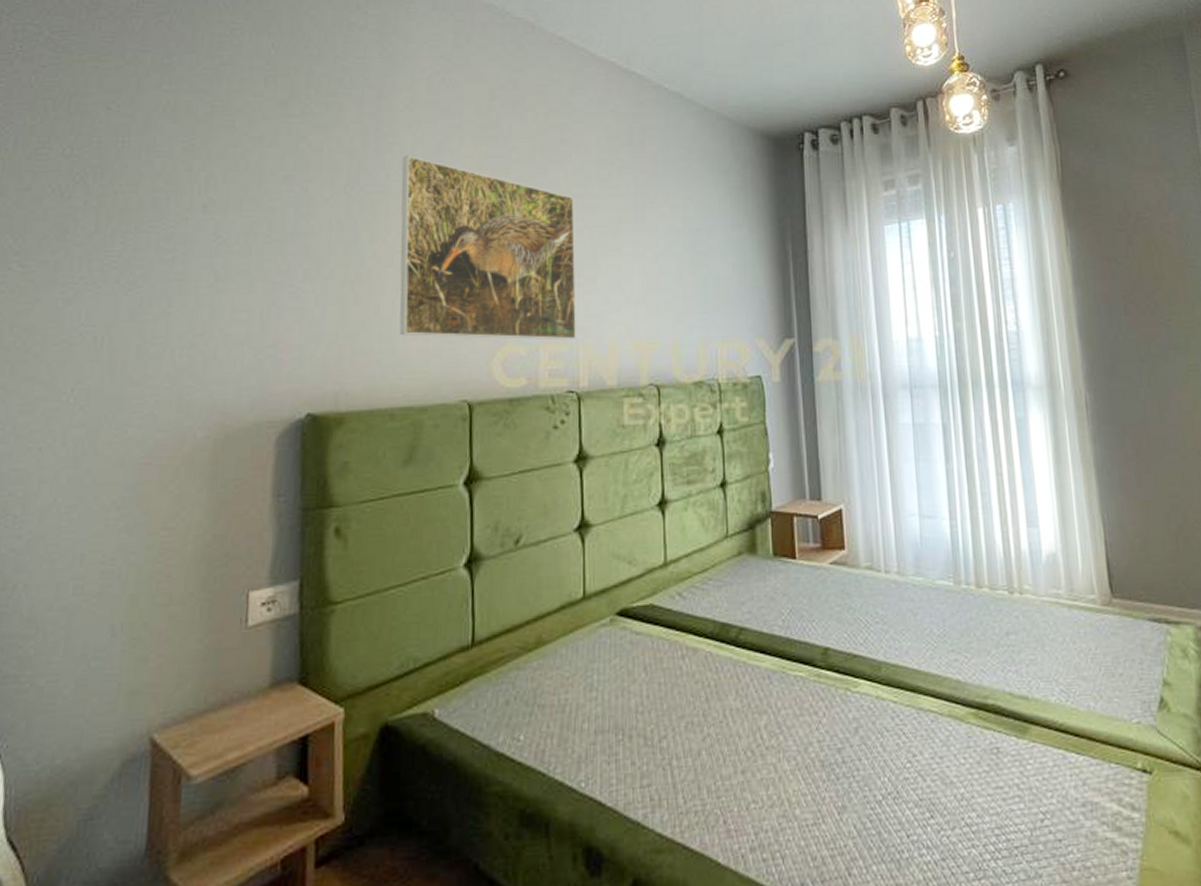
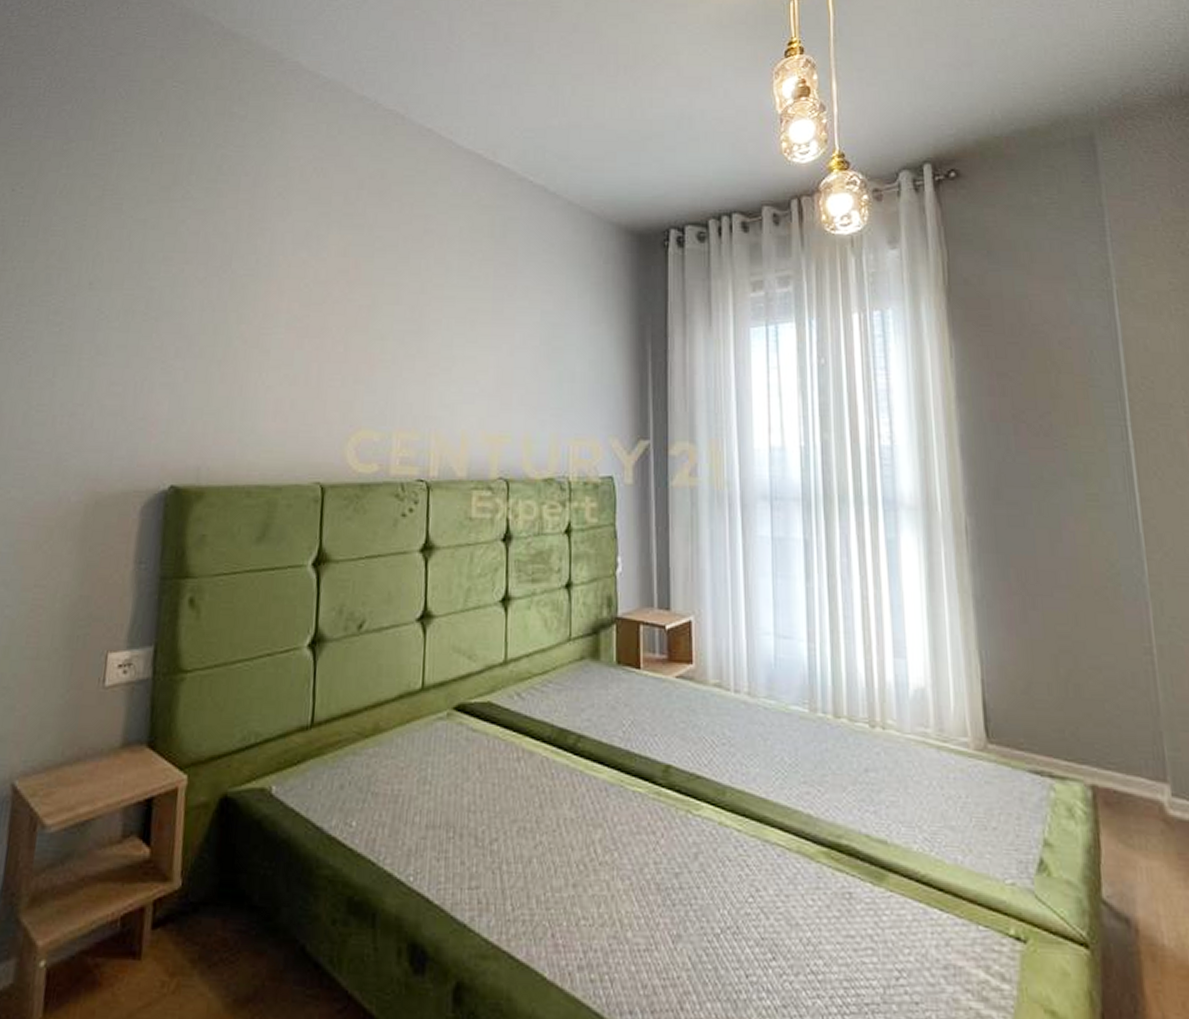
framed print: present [399,154,576,341] -> none [260,240,434,429]

